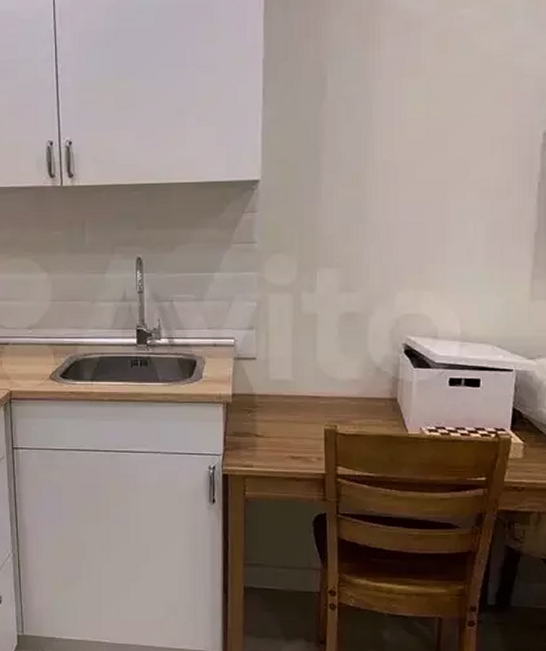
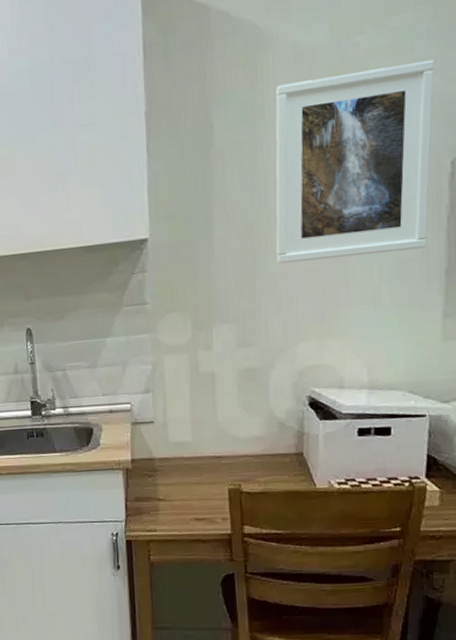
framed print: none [380,37,531,215] -> present [275,59,435,265]

